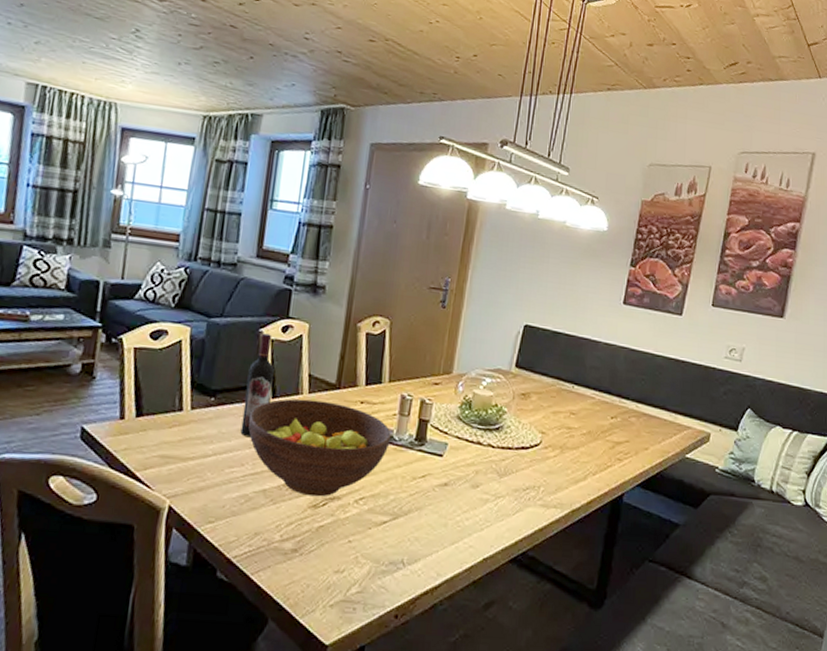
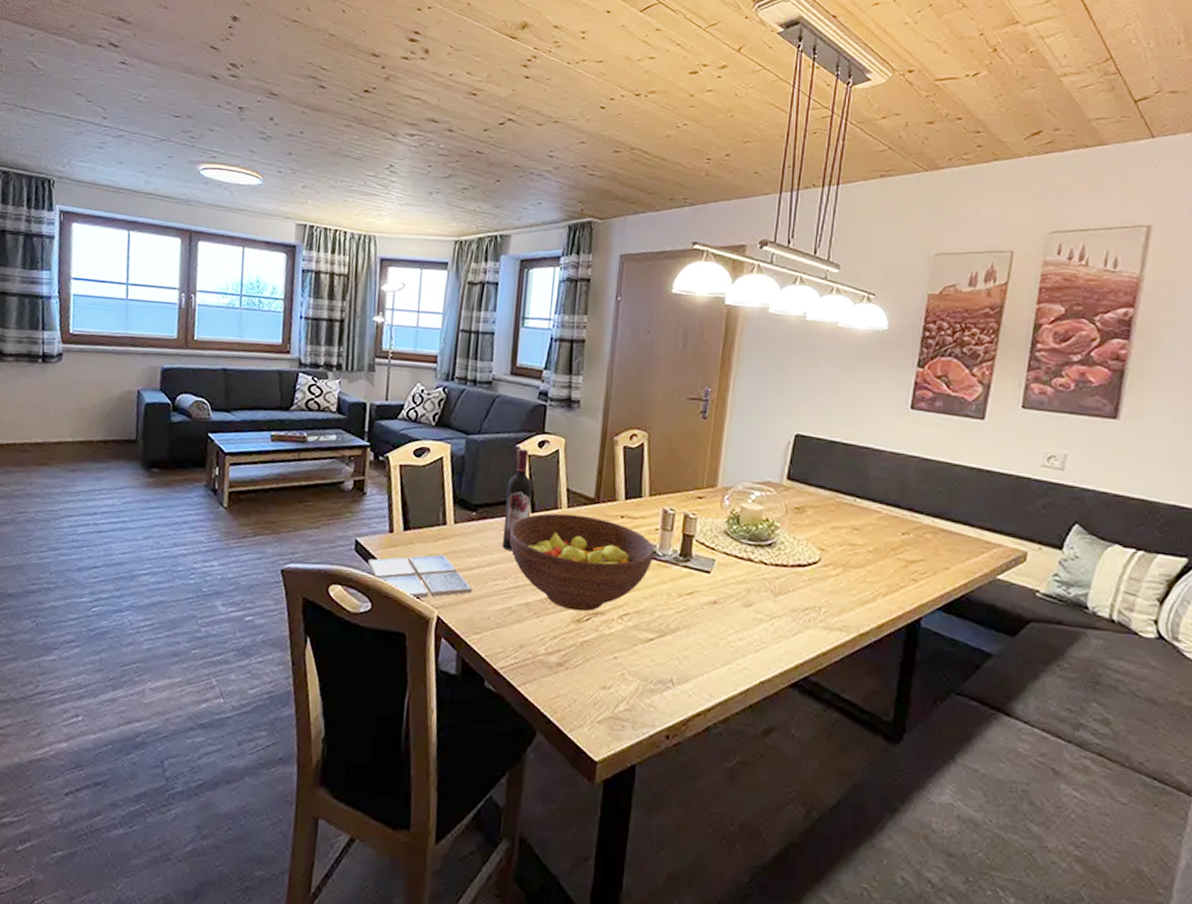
drink coaster: none [95,441,208,488] -> present [368,554,473,599]

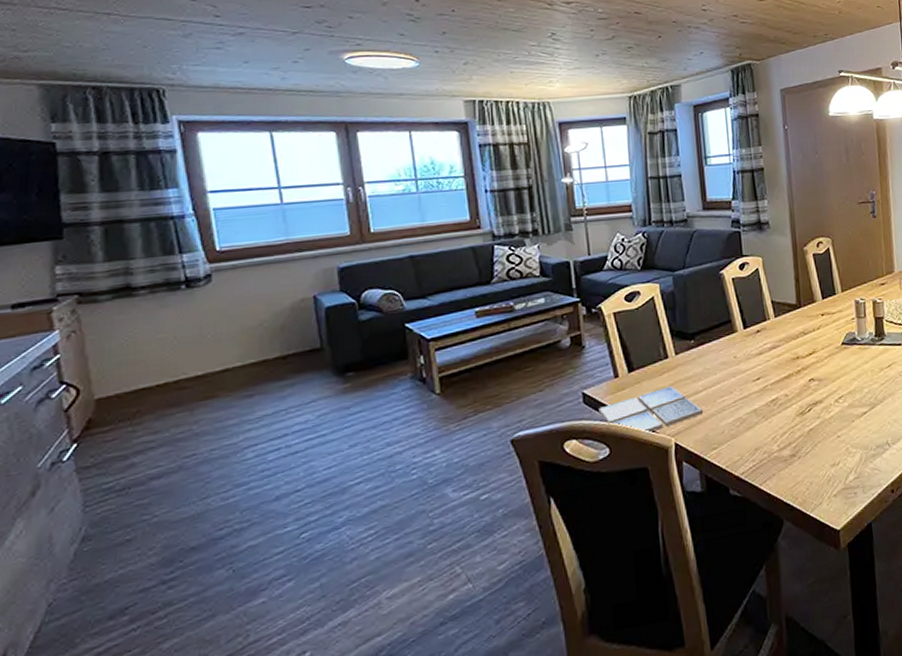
wine bottle: present [502,449,532,552] -> none [718,274,743,368]
fruit bowl: present [509,513,654,612] -> none [727,320,855,406]

